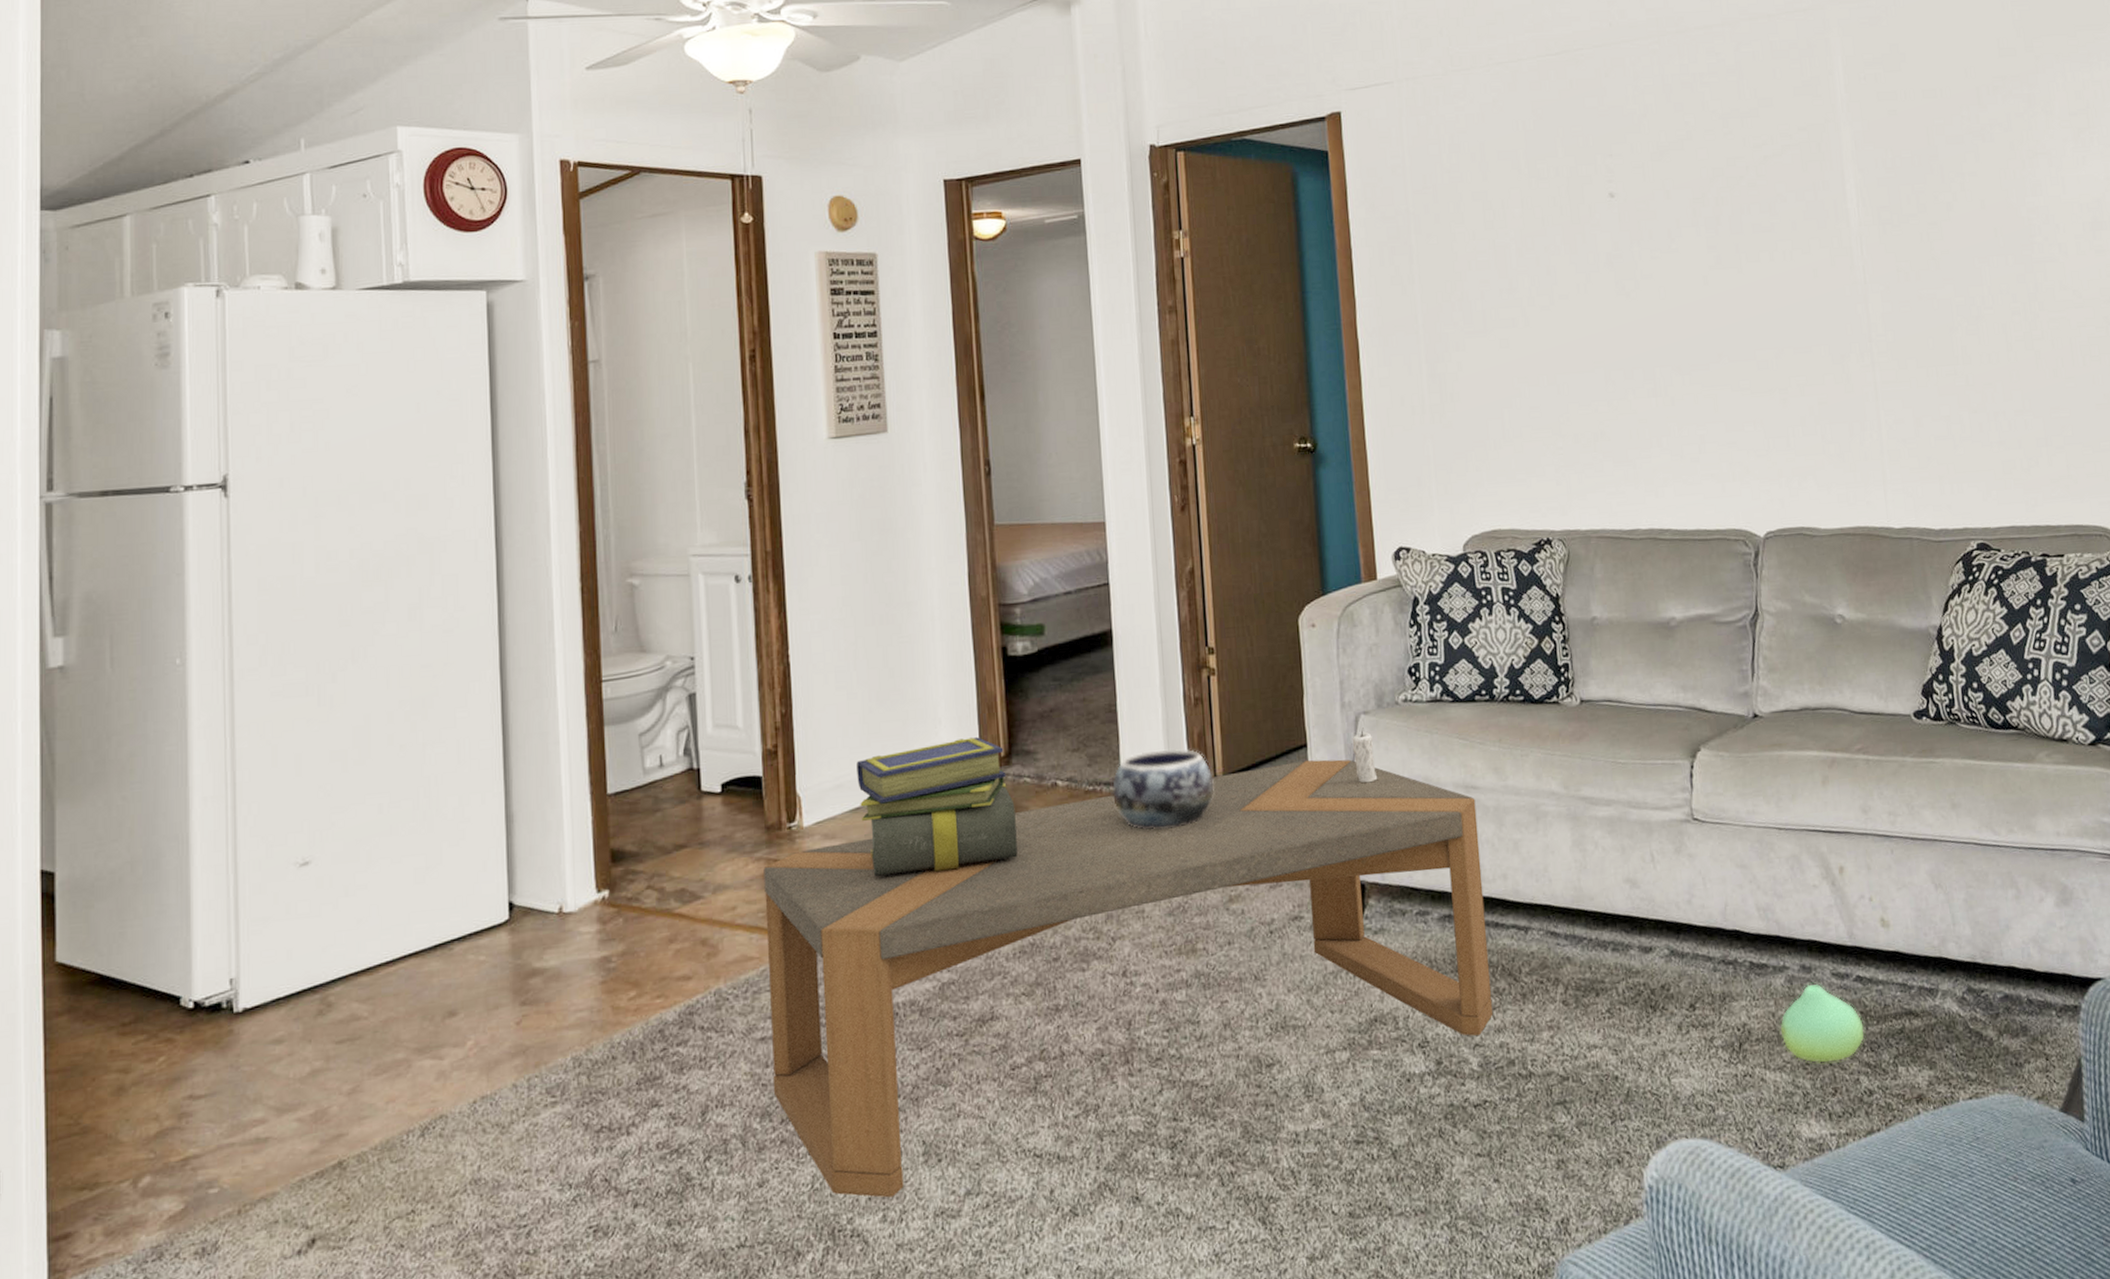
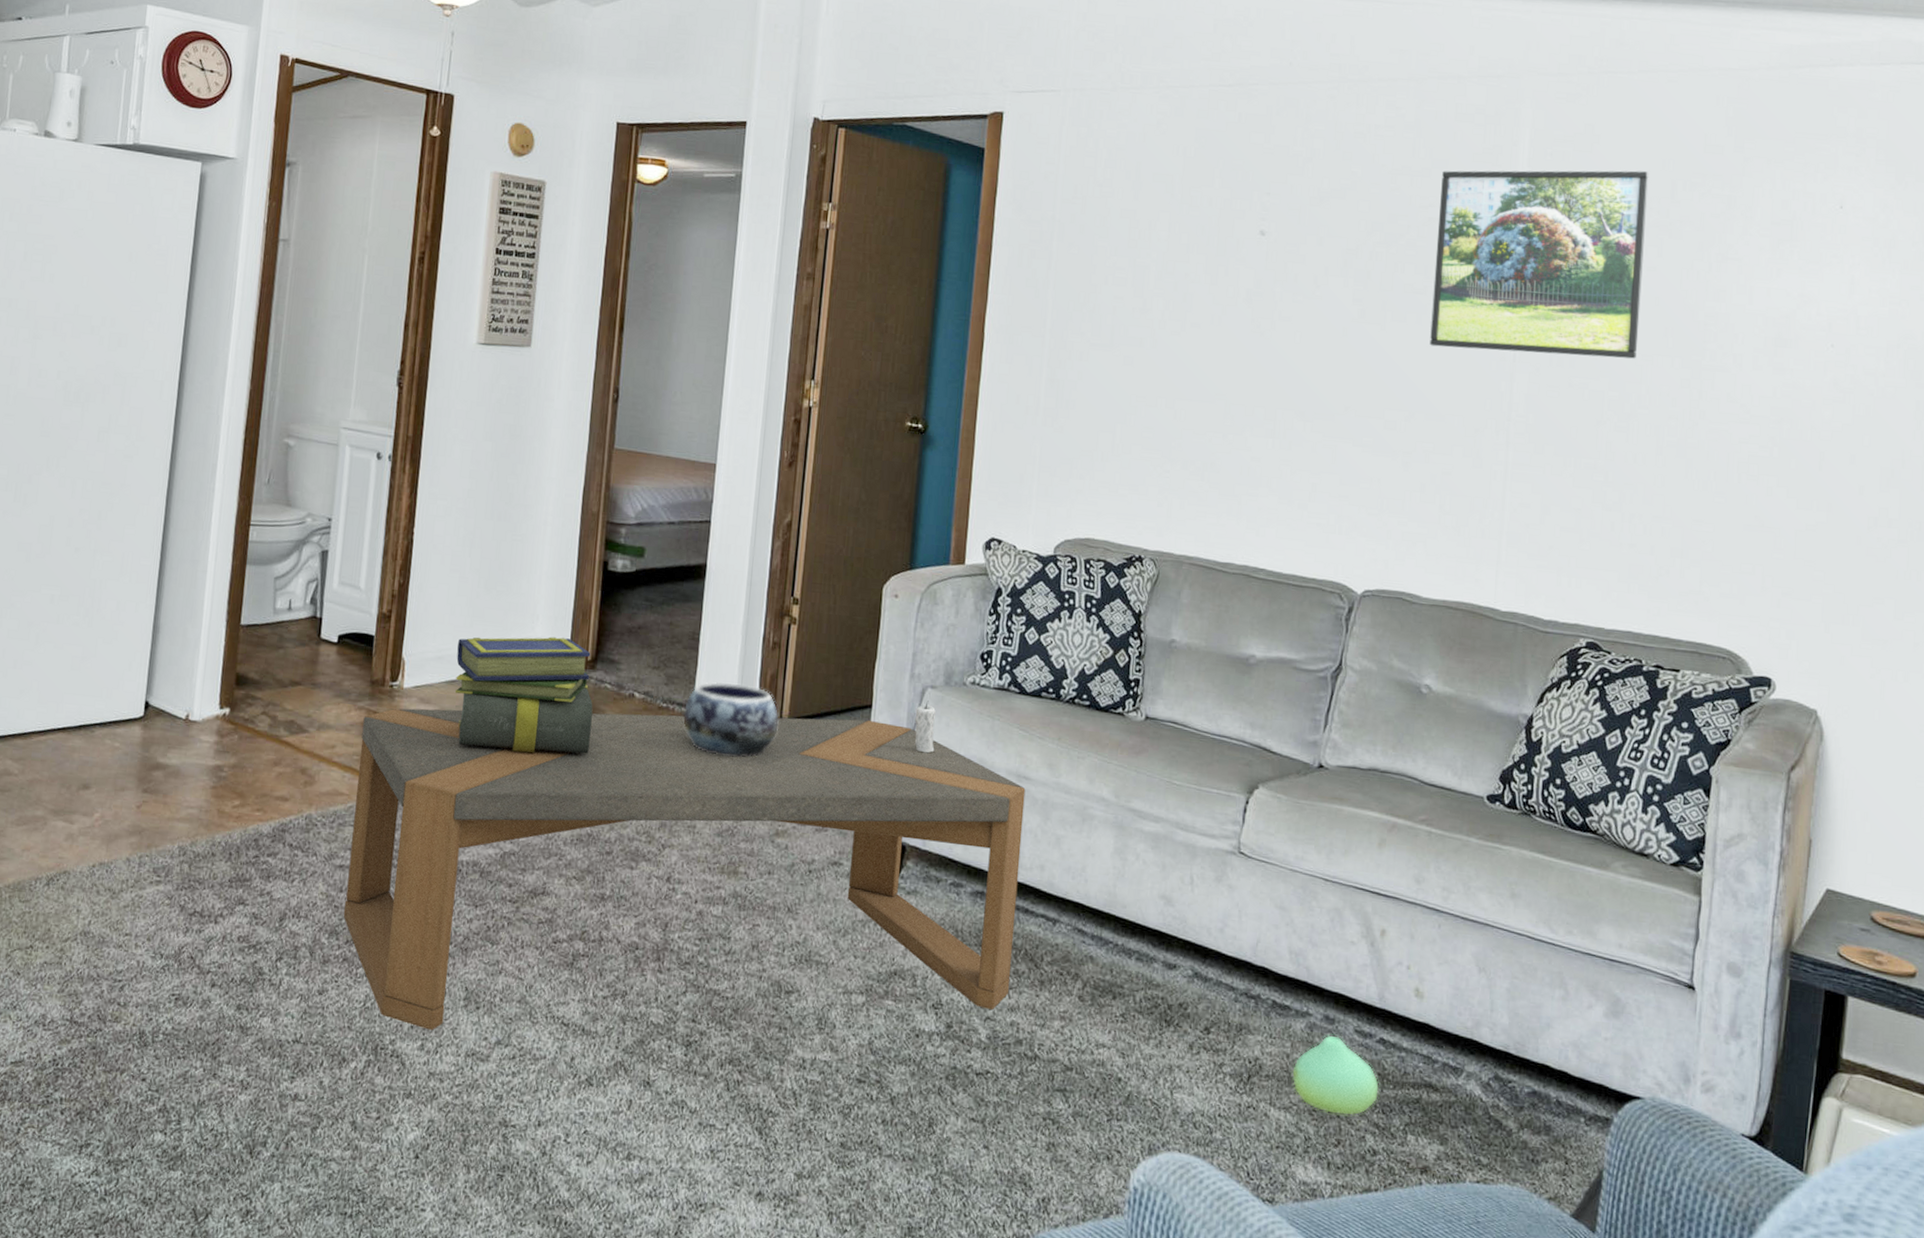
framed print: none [1769,82,1974,281] -> present [1430,170,1649,359]

